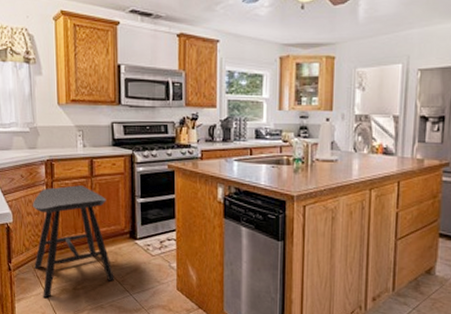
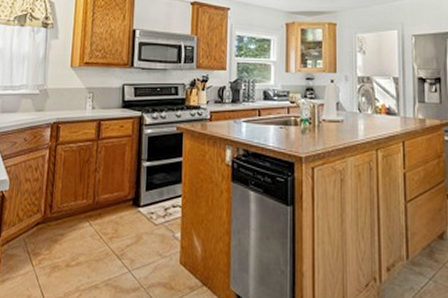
stool: present [32,185,114,298] -> none [26,149,113,277]

